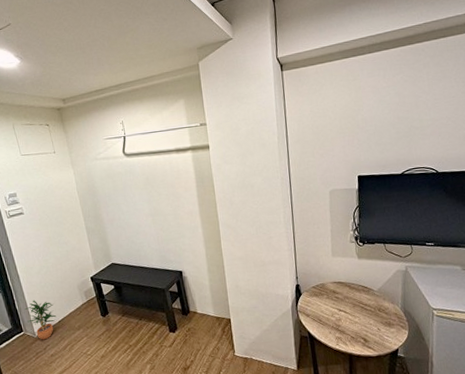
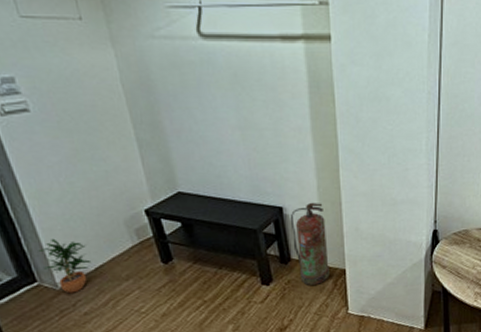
fire extinguisher: none [187,266,219,332] -> present [290,202,330,285]

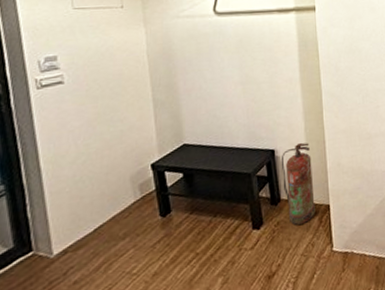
potted plant: present [38,238,92,293] -> none [41,202,92,261]

